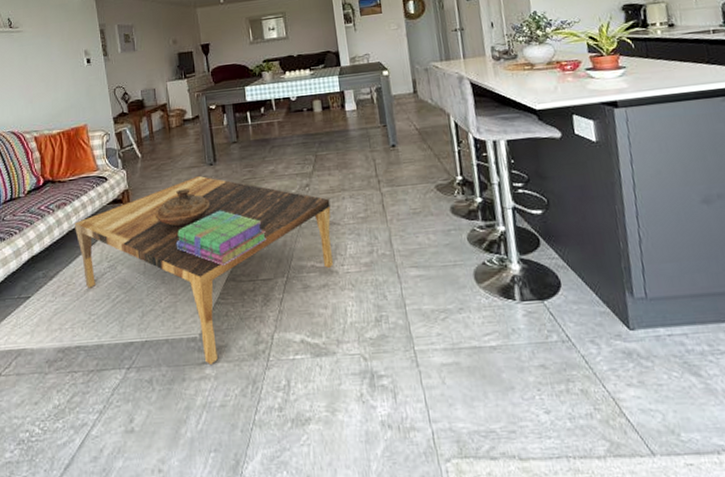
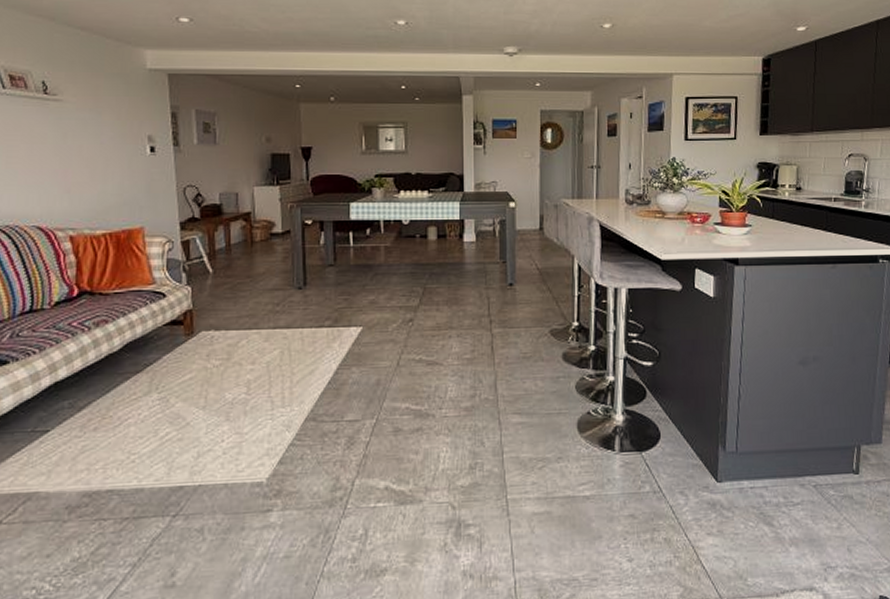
coffee table: present [75,175,333,364] -> none [117,299,434,512]
decorative bowl: present [155,188,211,226] -> none [224,314,295,356]
stack of books: present [176,210,266,267] -> none [247,341,357,404]

